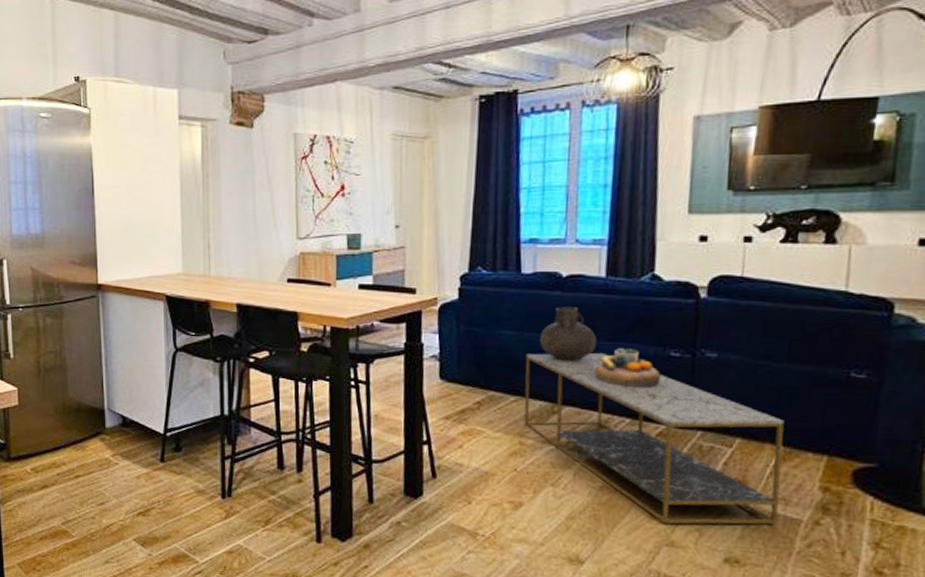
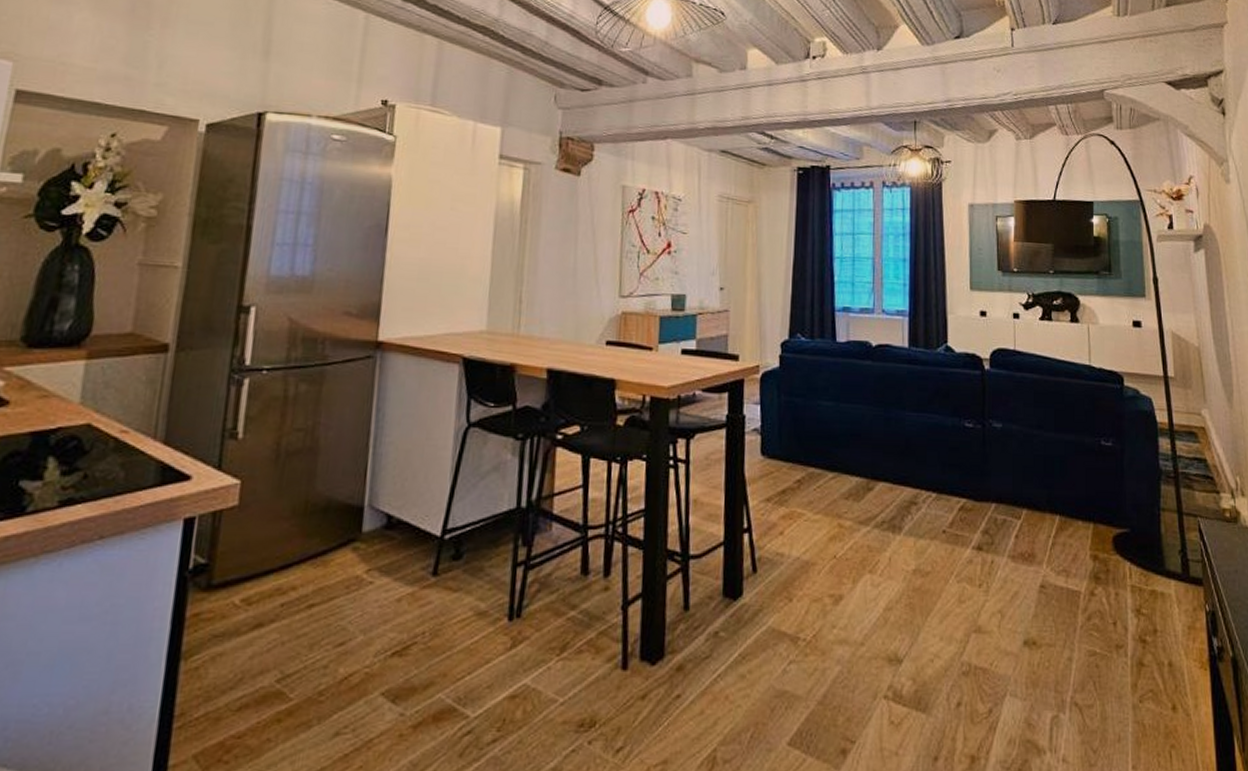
coffee table: present [524,352,785,525] -> none [842,424,1062,607]
vase: present [540,307,598,361] -> none [855,376,905,433]
decorative bowl: present [595,347,662,389] -> none [904,418,959,461]

